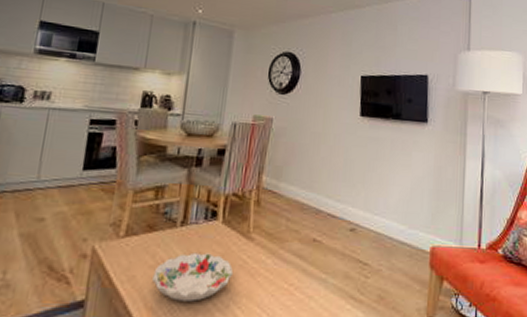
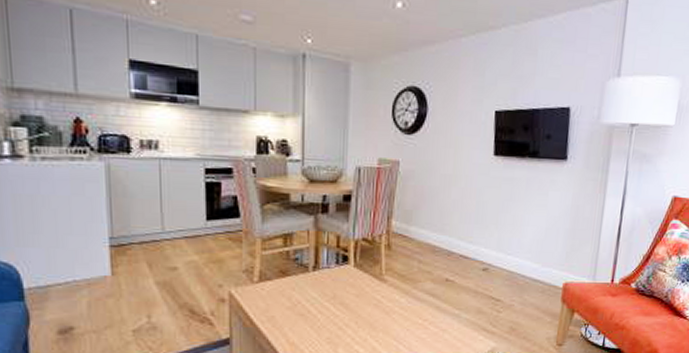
decorative bowl: present [152,252,234,302] -> none [291,294,369,337]

